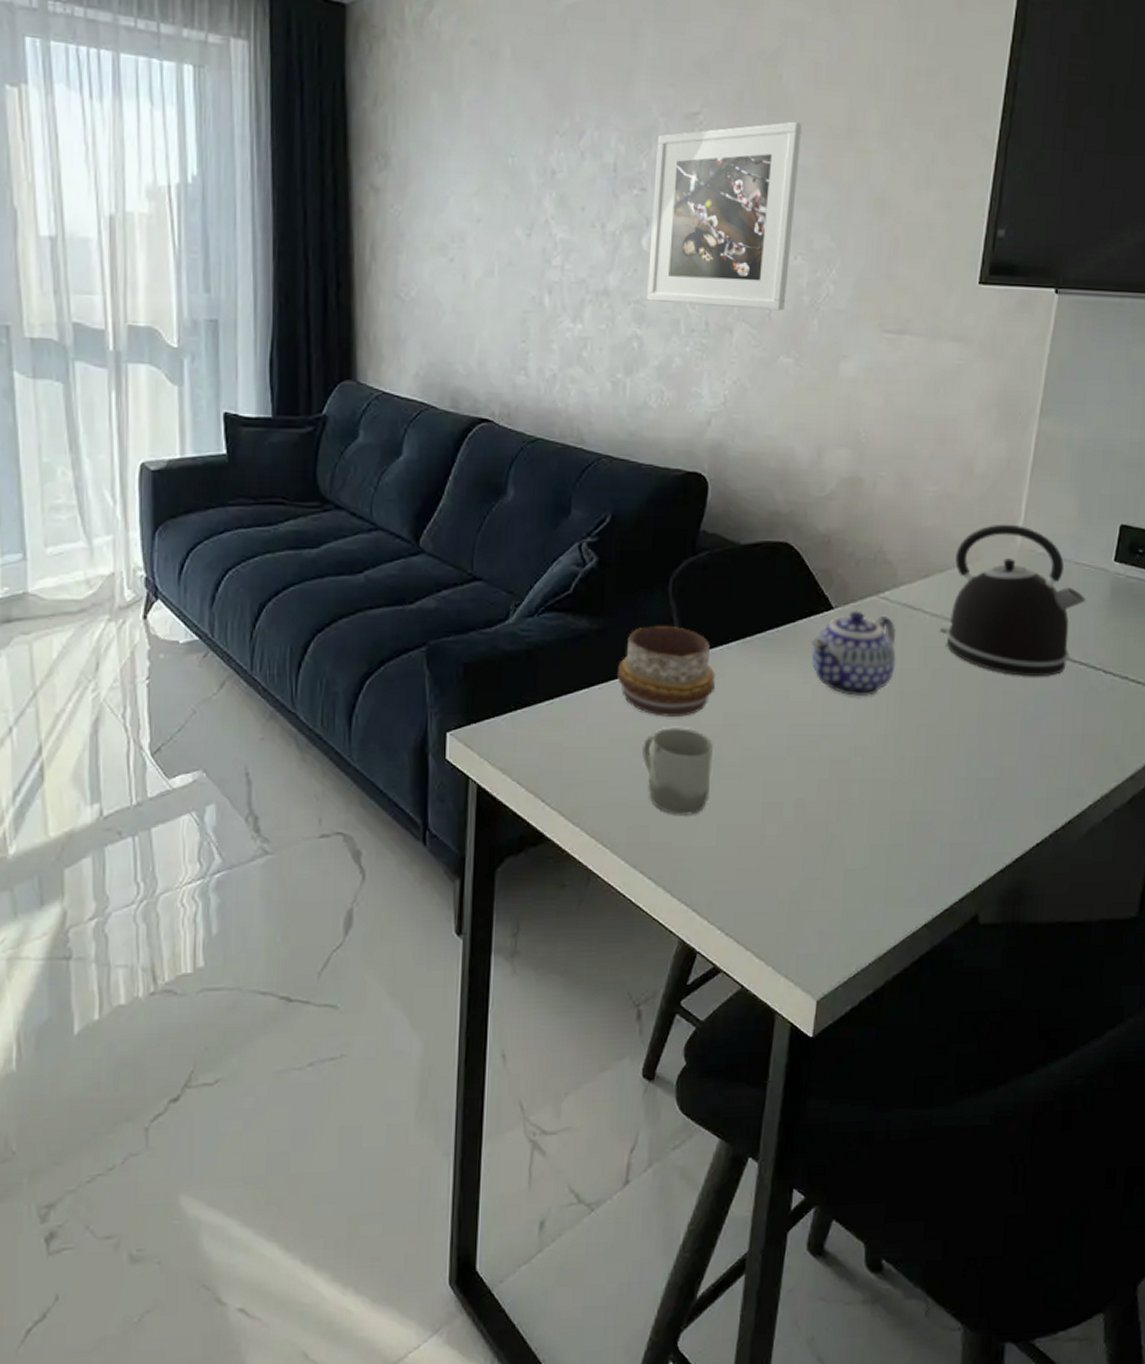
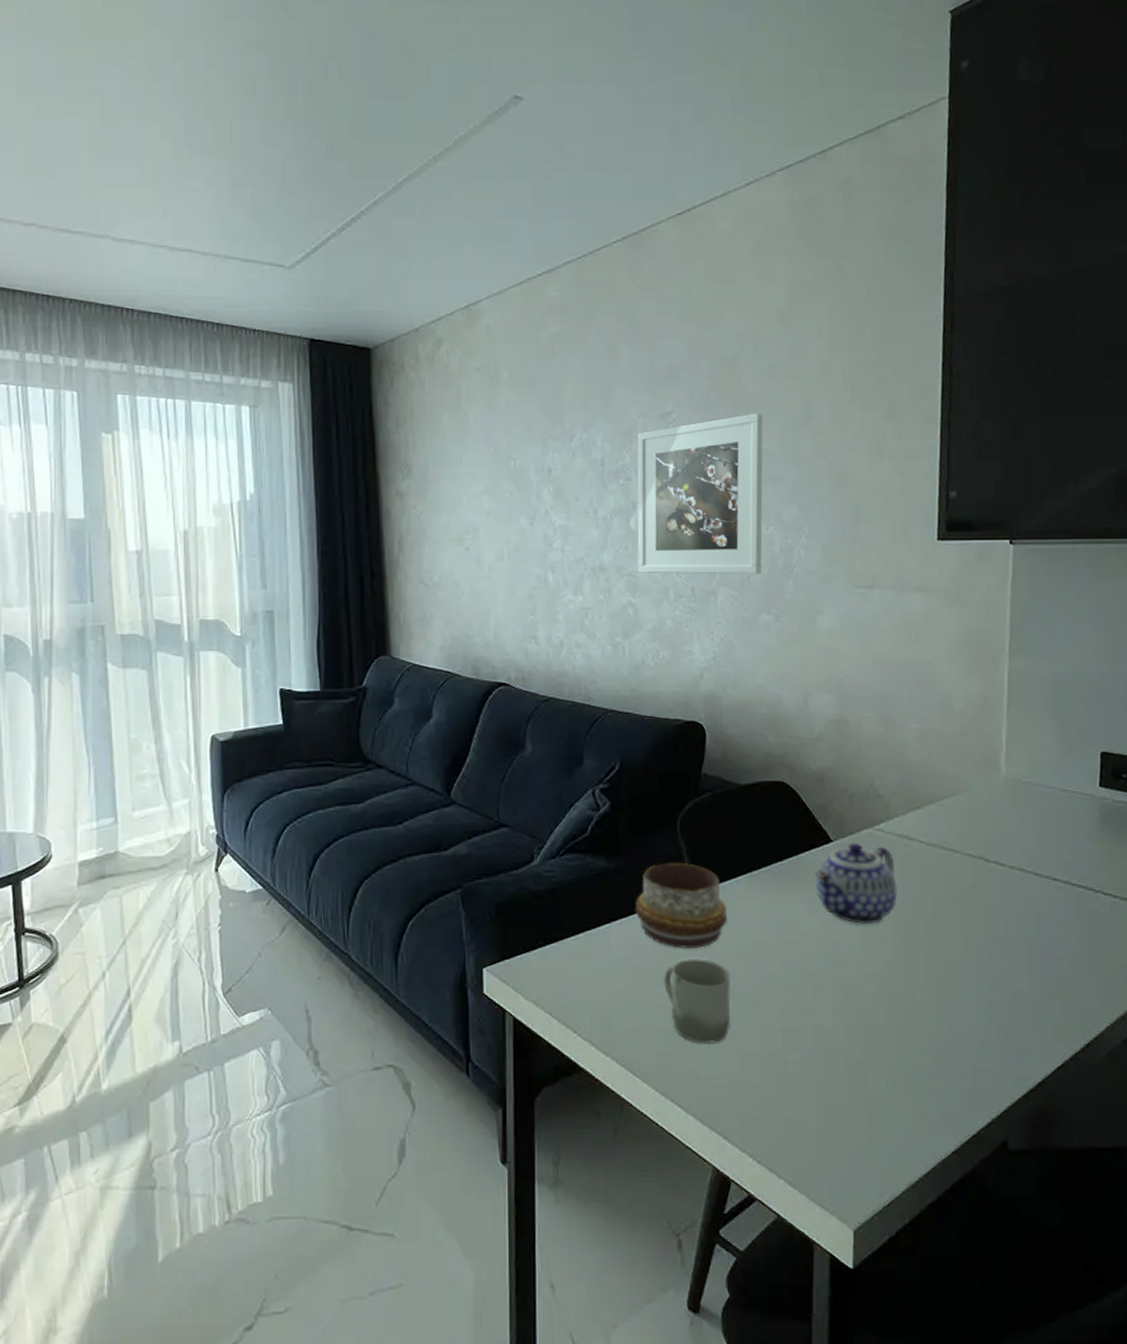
kettle: present [939,524,1087,676] -> none [936,756,1077,900]

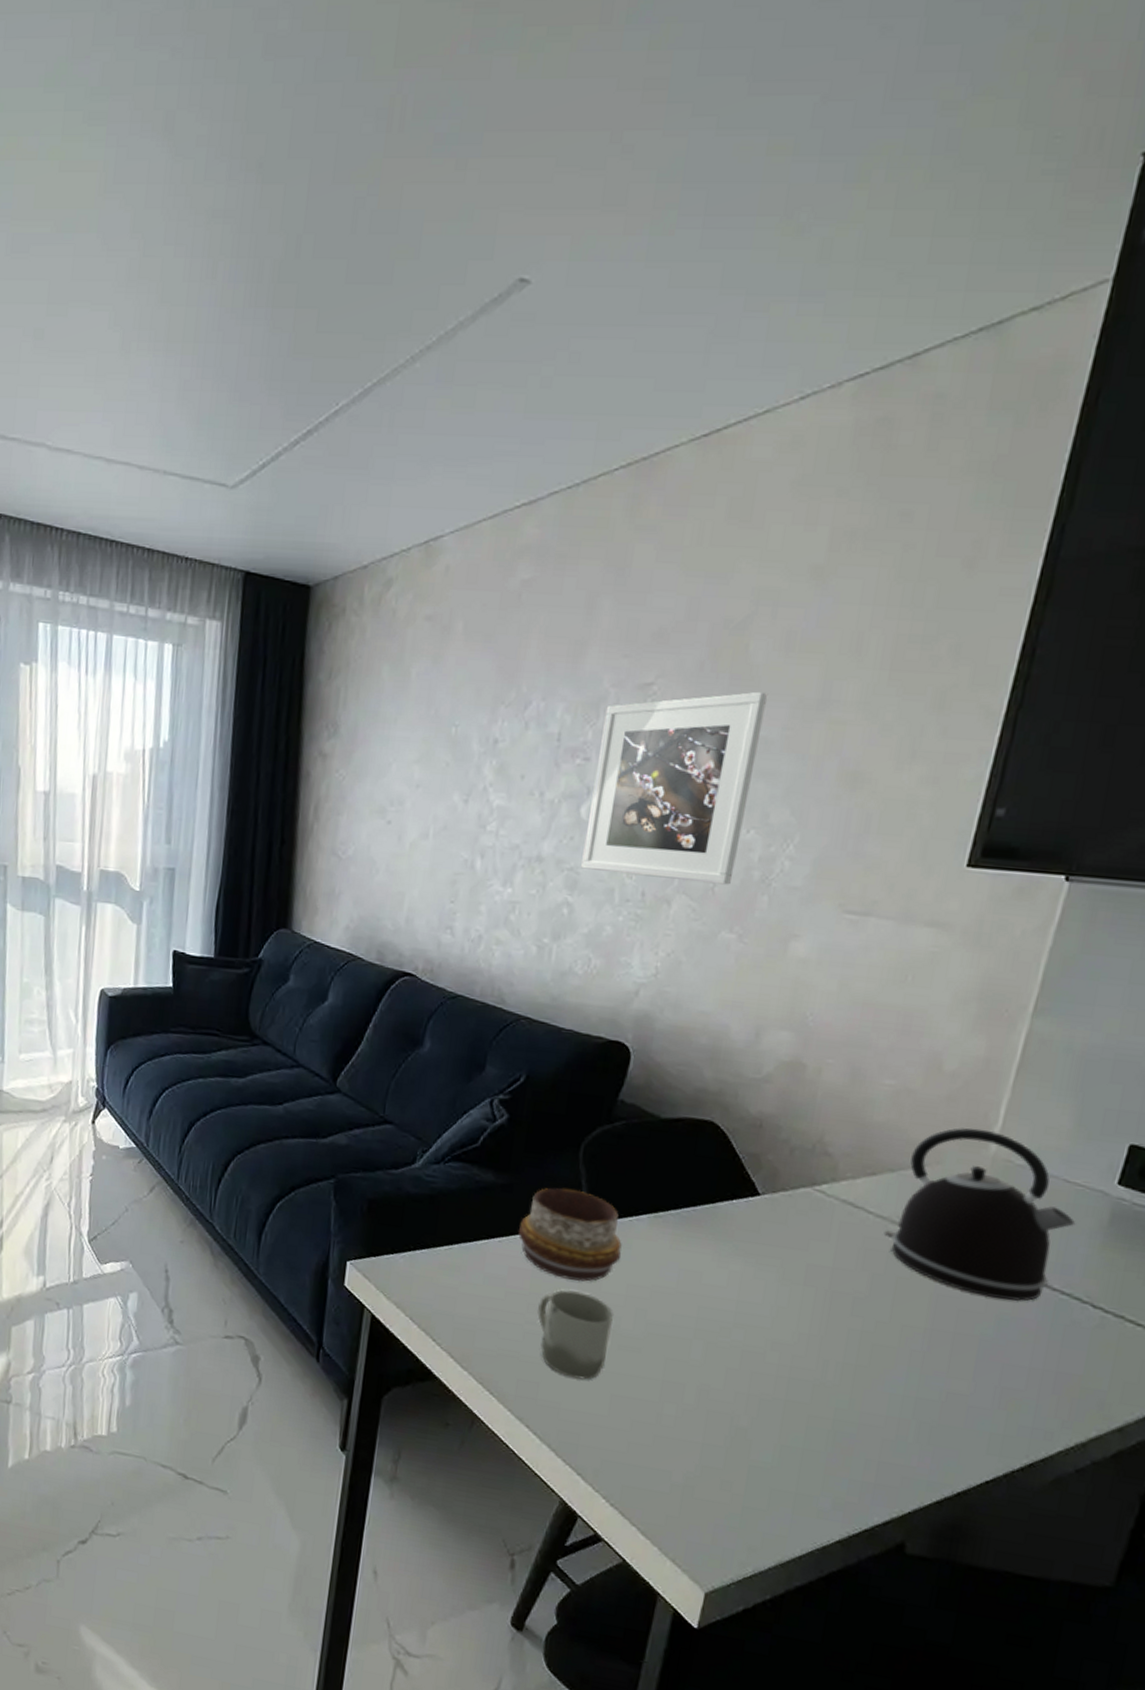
teapot: present [815,842,898,924] -> none [730,1200,832,1291]
kettle: none [936,756,1077,900] -> present [884,1128,1076,1301]

